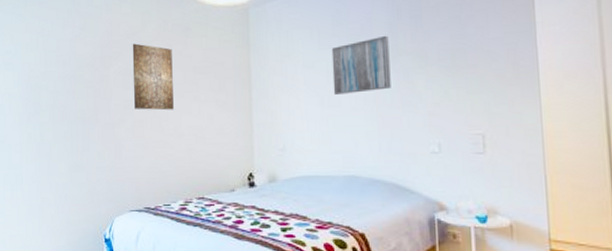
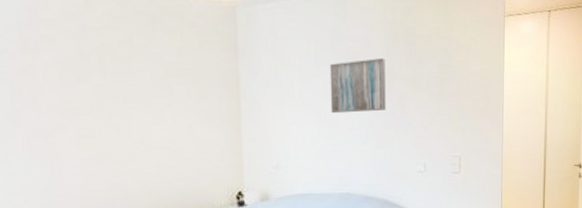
wall art: present [132,43,174,111] -> none [71,28,139,118]

